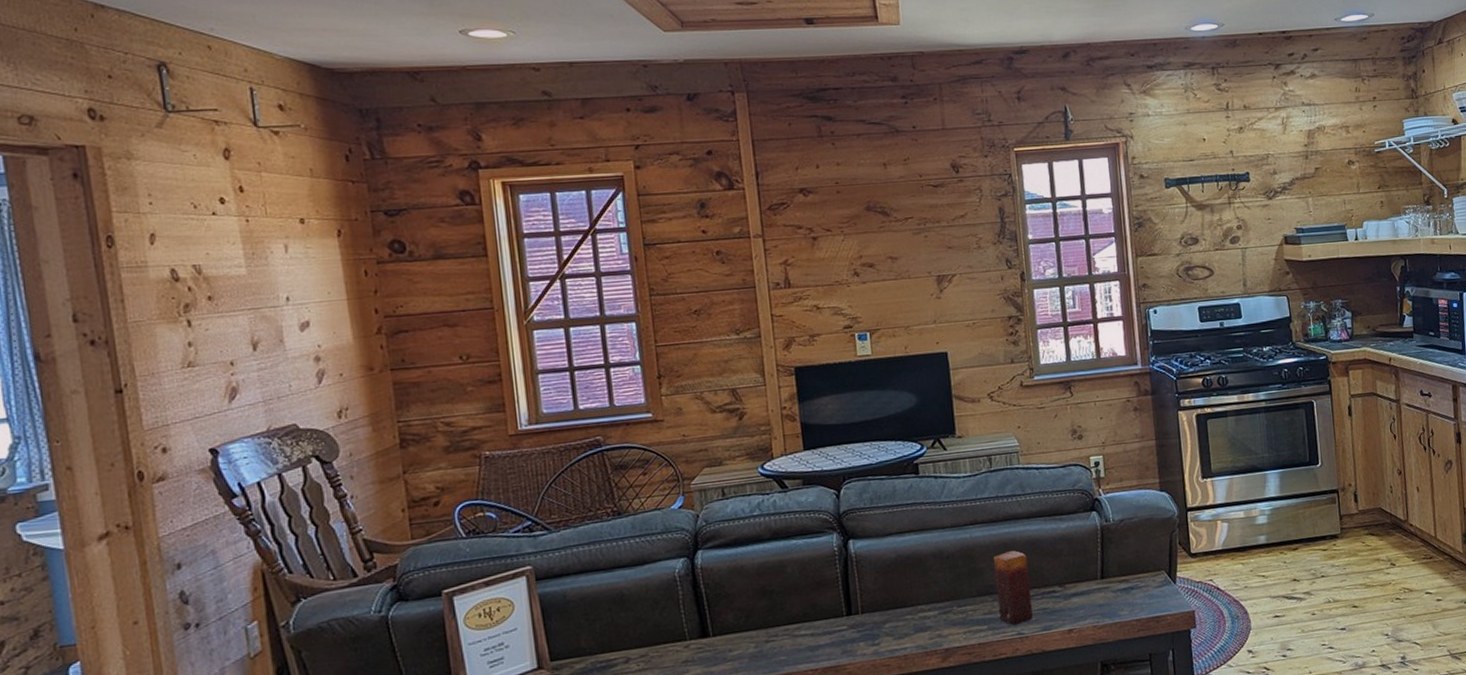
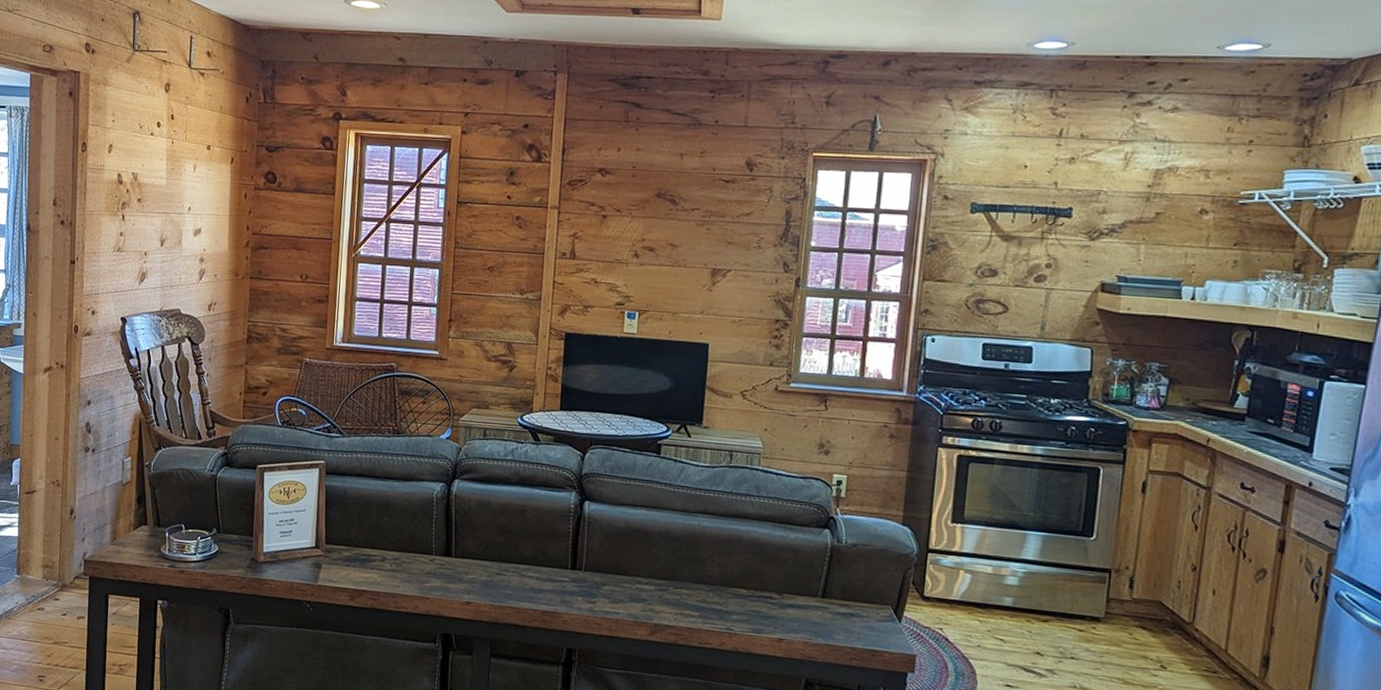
candle: present [993,551,1033,626] -> none [711,547,750,620]

